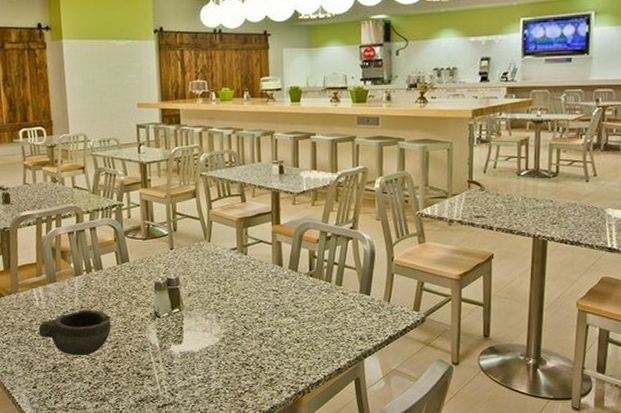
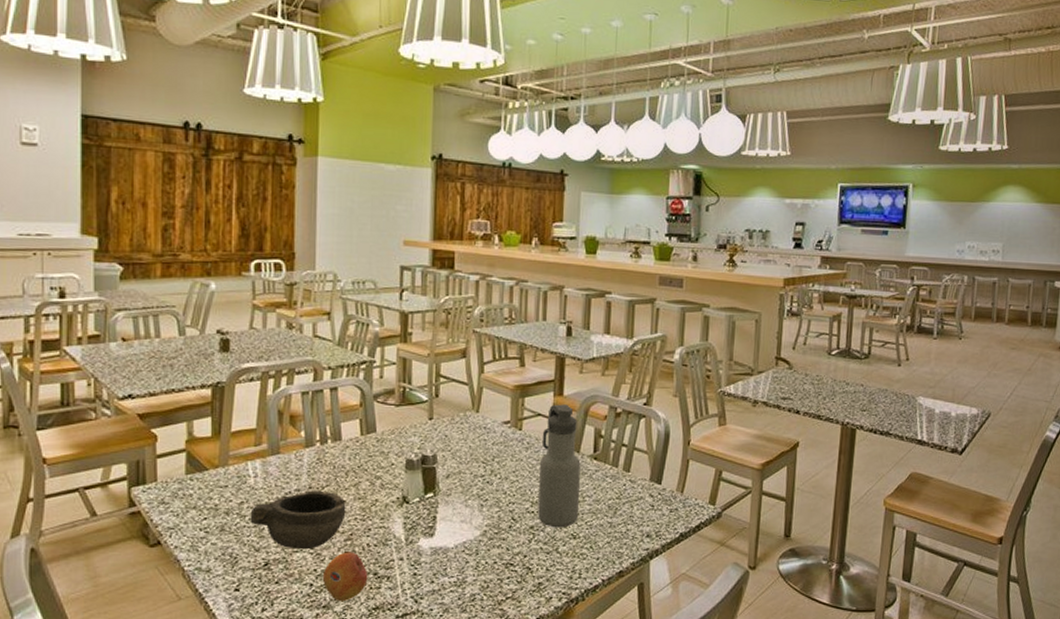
fruit: none [98,357,133,395] -> present [323,552,368,601]
water bottle: none [264,231,301,334] -> present [538,404,581,528]

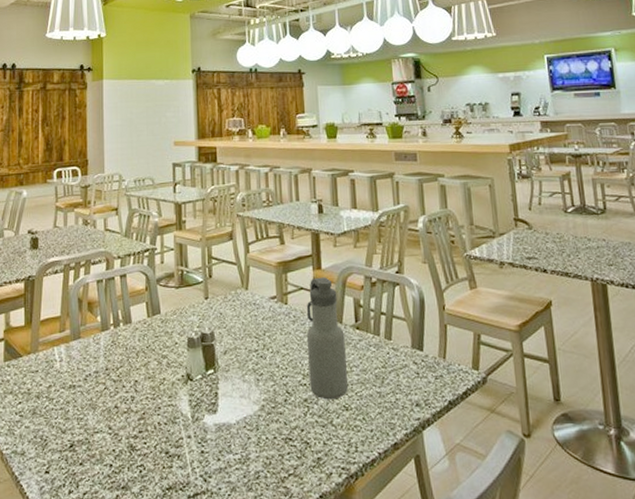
bowl: present [250,490,346,550] -> none [57,371,138,430]
fruit: present [323,552,368,601] -> none [121,431,161,481]

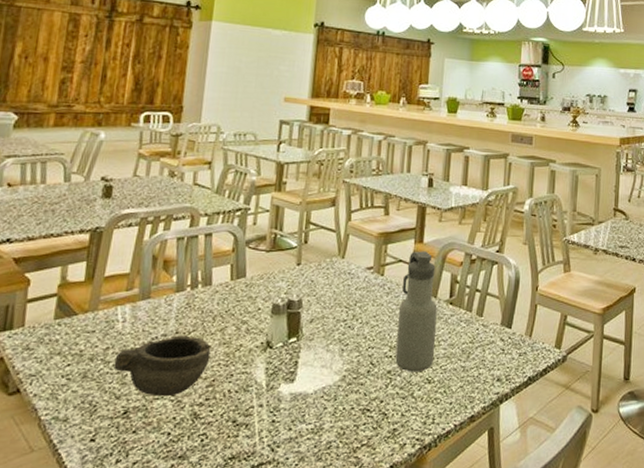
bowl: none [57,371,138,430] -> present [113,335,211,397]

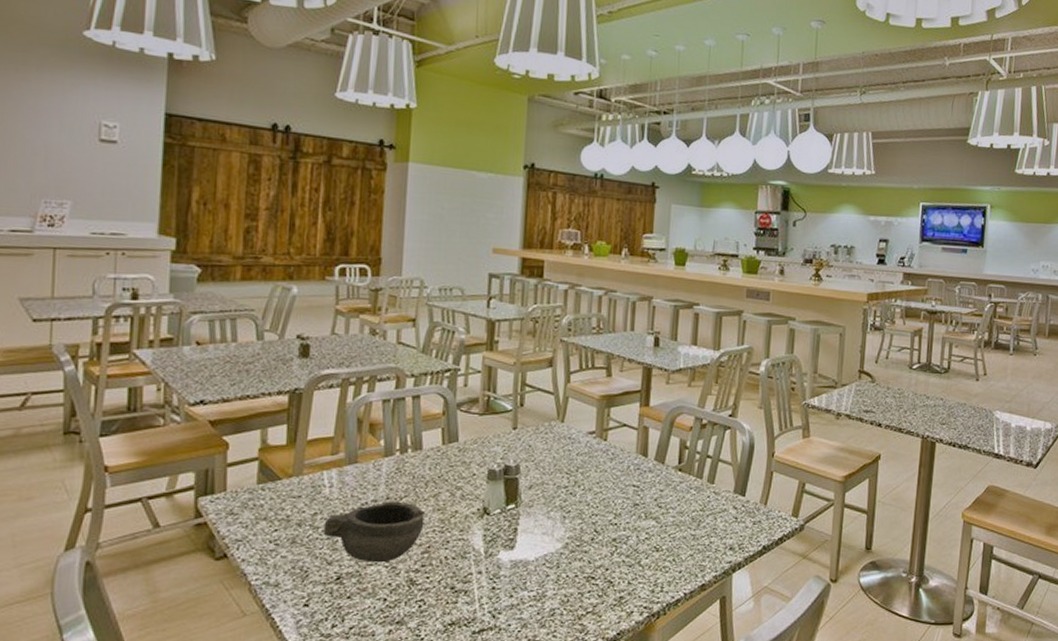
water bottle: present [395,251,438,372] -> none [620,415,665,540]

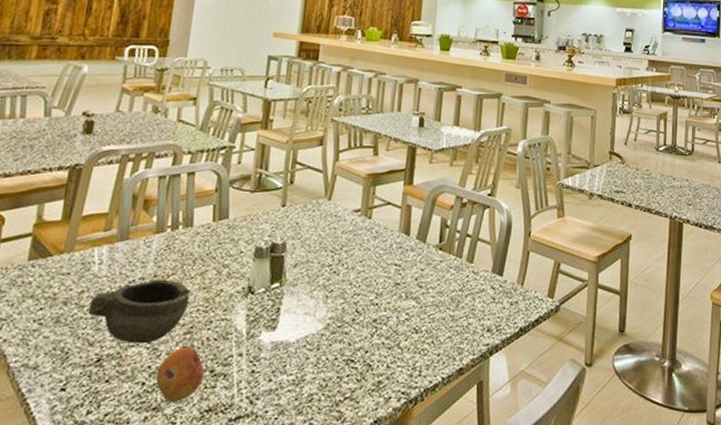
fruit: none [398,565,445,616] -> present [156,346,205,402]

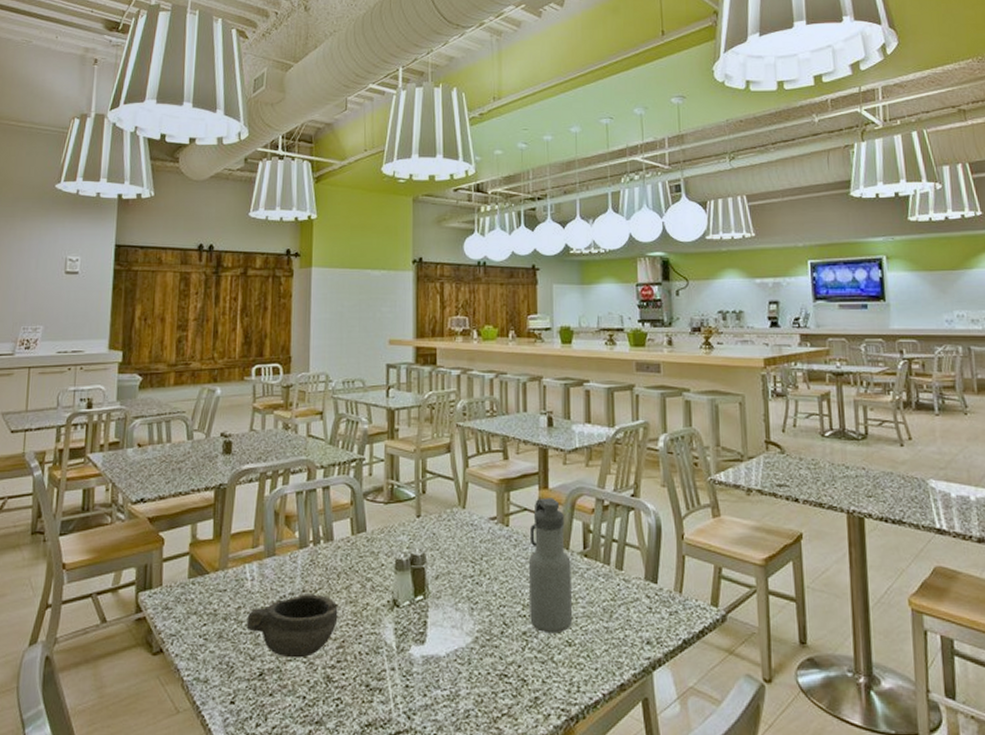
fruit: present [156,346,205,402] -> none [316,660,360,716]
water bottle: none [381,193,426,321] -> present [528,498,573,634]

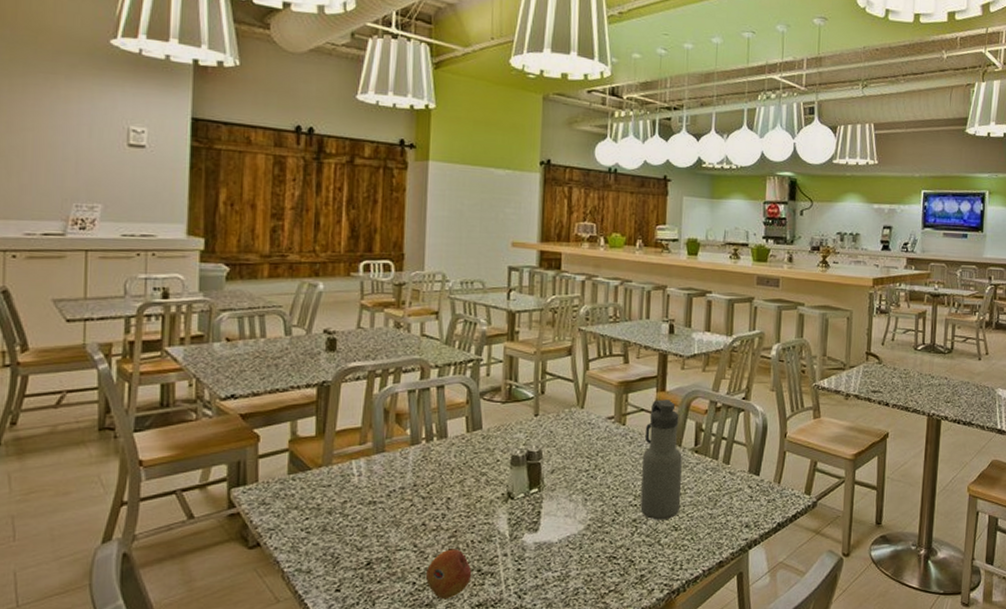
bowl: present [246,594,338,658] -> none [353,488,451,548]
fruit: none [316,660,360,716] -> present [426,549,472,599]

